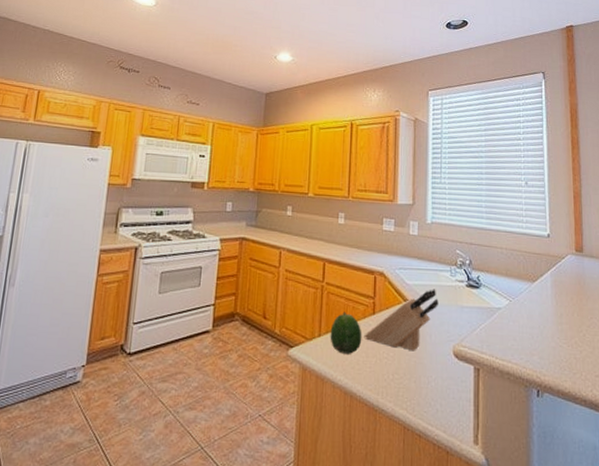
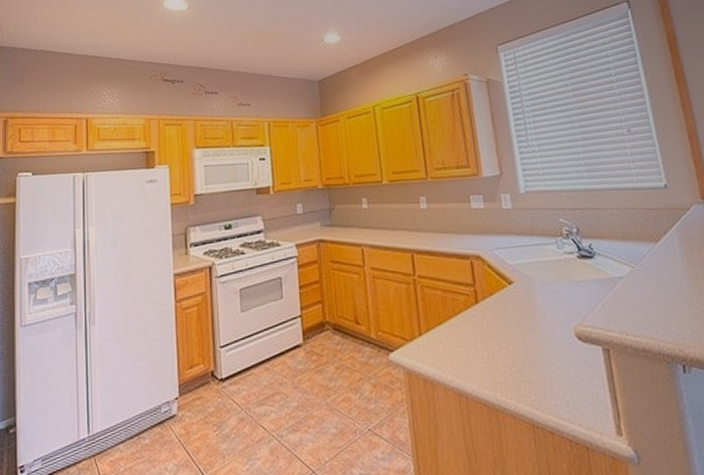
fruit: present [330,311,362,354] -> none [431,304,469,352]
knife block: present [364,289,439,351] -> none [469,265,549,339]

